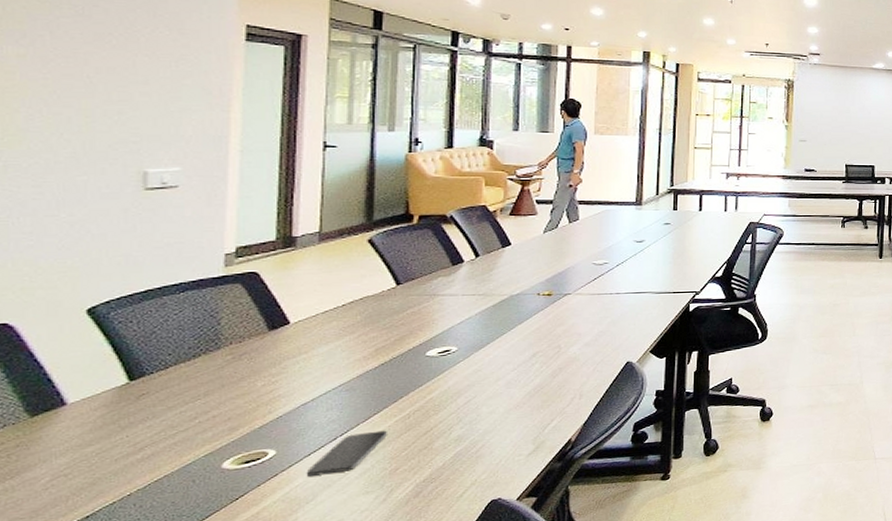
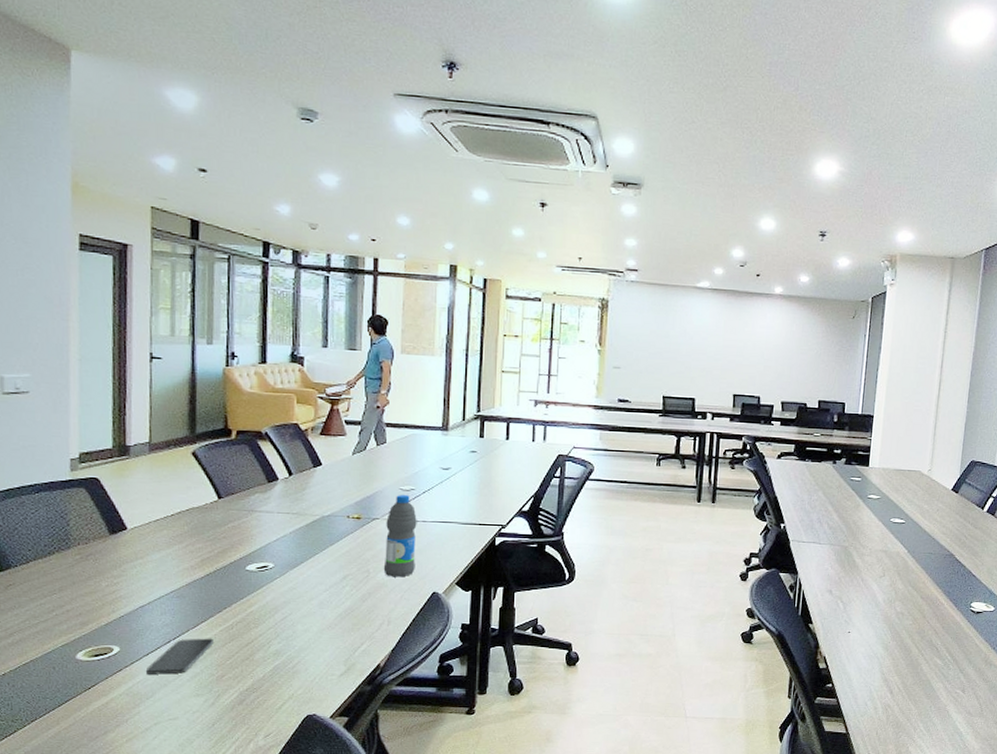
water bottle: none [575,269,610,351] -> present [383,495,417,578]

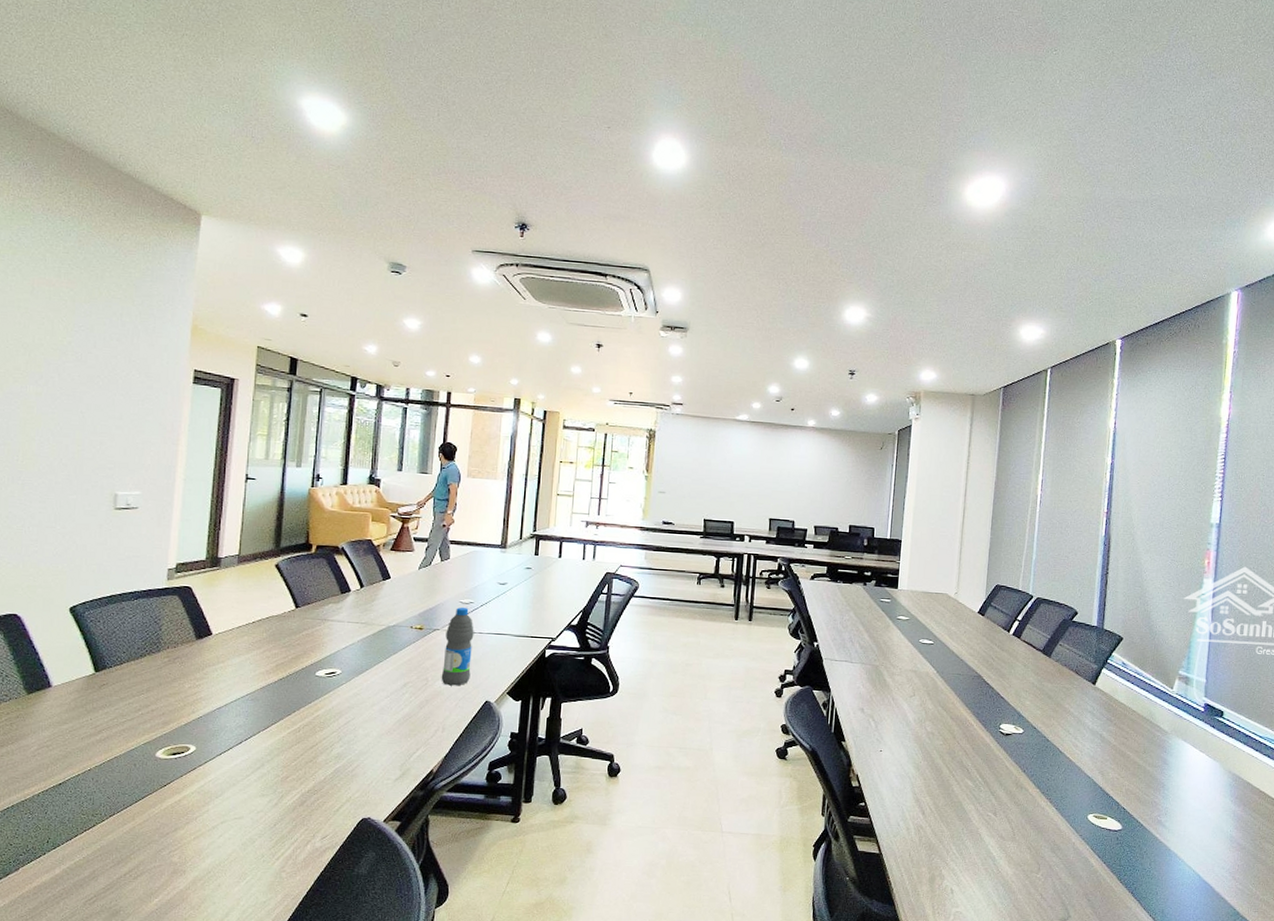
smartphone: present [145,638,213,675] -> none [217,739,281,774]

